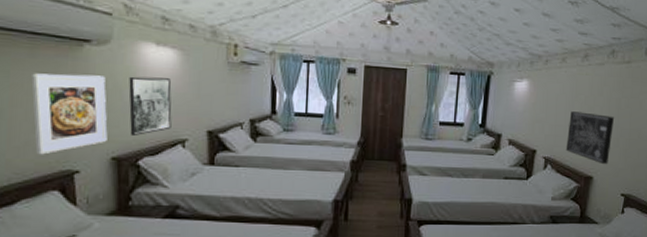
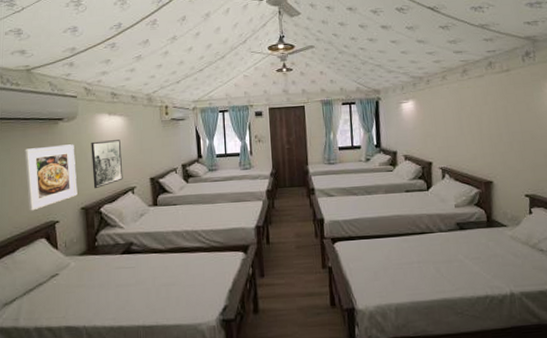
wall art: present [565,111,615,165] -> none [459,121,506,169]

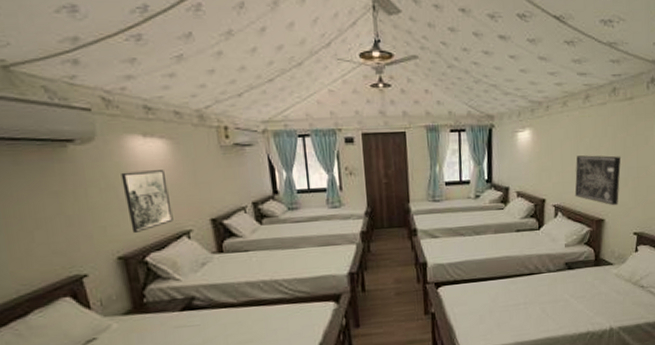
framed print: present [24,144,78,211] -> none [19,175,110,264]
wall art: none [459,121,506,169] -> present [574,155,621,206]

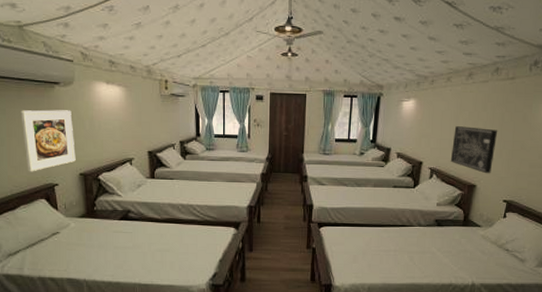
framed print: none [19,175,110,264] -> present [20,110,76,172]
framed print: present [121,170,173,234] -> none [88,109,121,157]

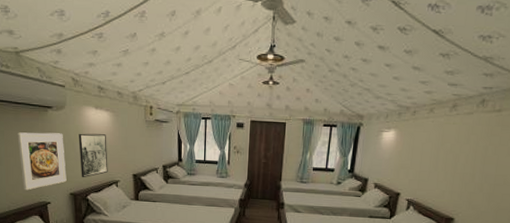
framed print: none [88,109,121,157] -> present [78,133,108,178]
wall art: present [450,126,498,174] -> none [428,158,480,208]

